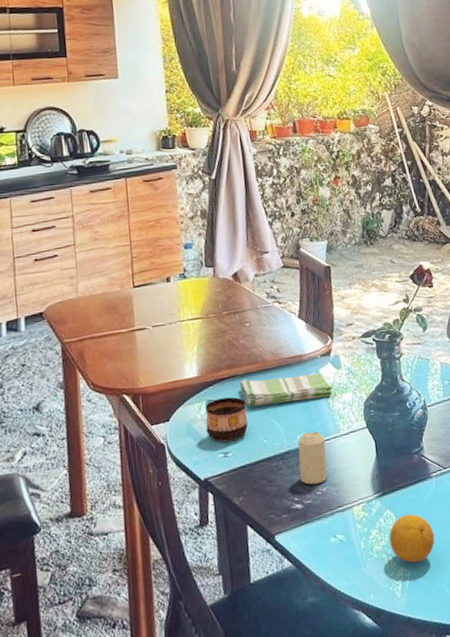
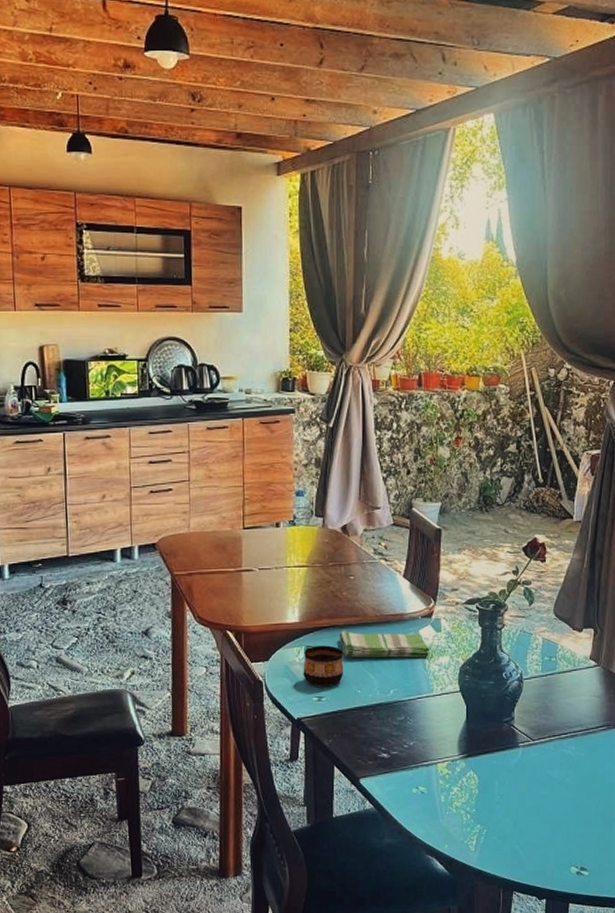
candle: present [298,430,327,485] -> none [389,688,418,738]
fruit: present [389,513,435,564] -> none [469,778,514,823]

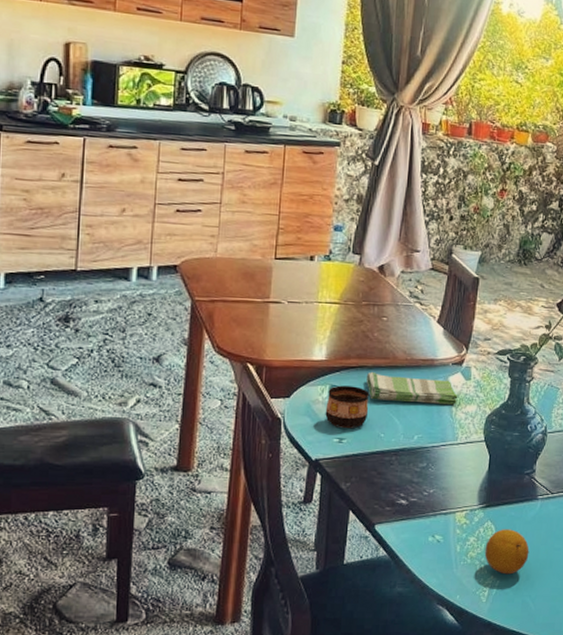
fruit: none [469,778,514,823] -> present [484,529,530,575]

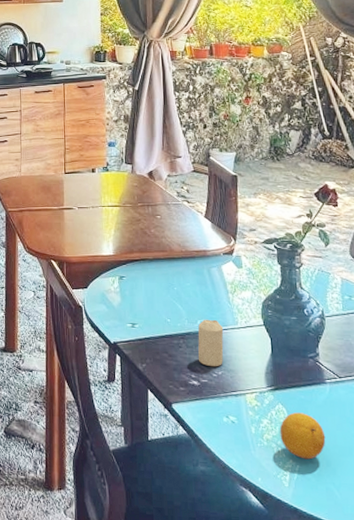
cup: present [325,385,370,429] -> none [117,276,154,315]
dish towel: present [366,371,458,405] -> none [148,263,233,291]
candle: none [409,434,442,485] -> present [198,319,224,367]

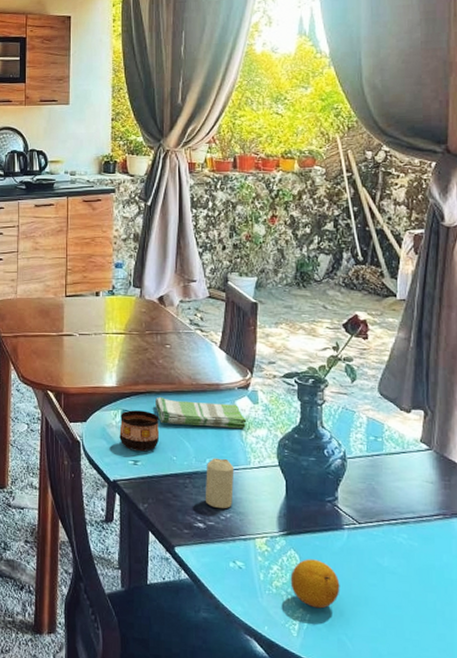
cup: none [117,276,154,315] -> present [119,410,160,452]
dish towel: none [148,263,233,291] -> present [154,396,247,428]

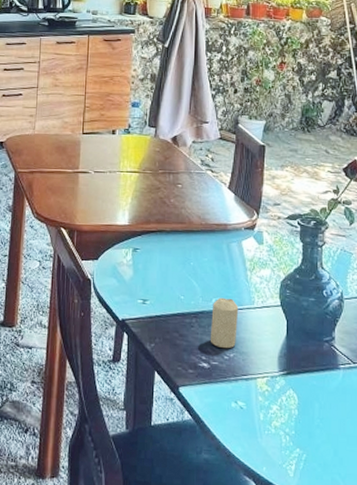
cup: present [119,410,160,452] -> none [129,249,169,291]
dish towel: present [154,396,247,428] -> none [165,235,252,268]
fruit: present [290,559,340,609] -> none [288,398,335,449]

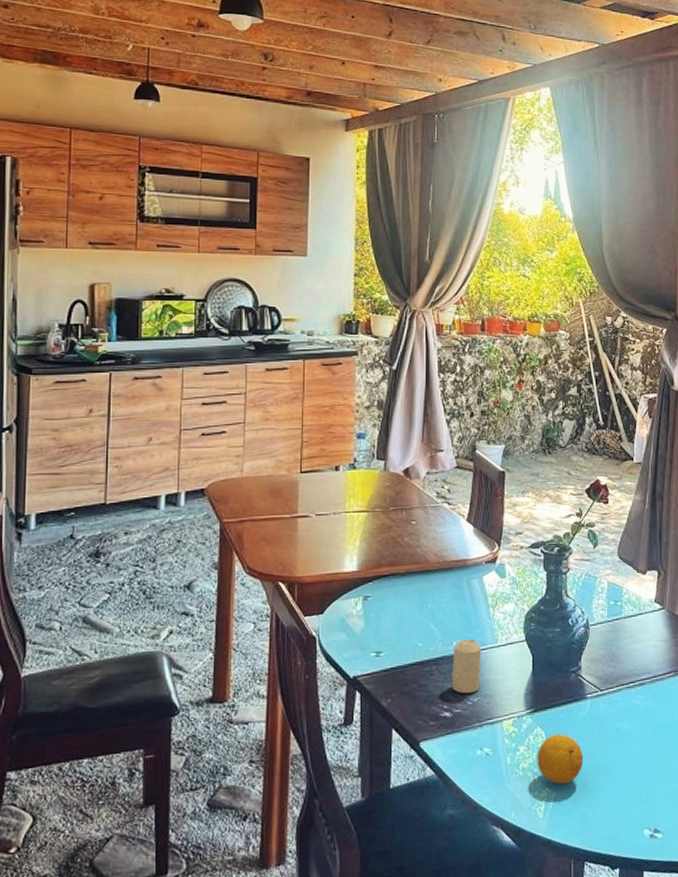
fruit: none [288,398,335,449] -> present [537,734,584,785]

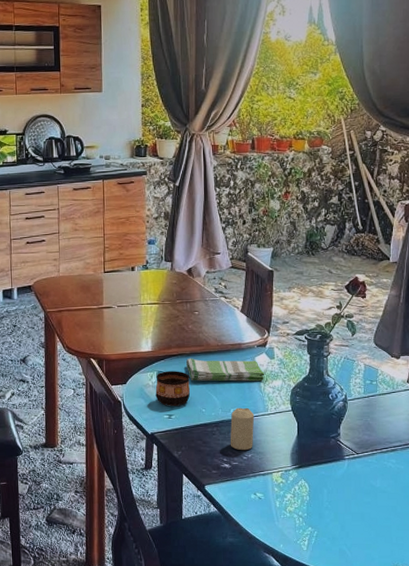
cup: none [360,595,404,641] -> present [155,371,190,407]
dish towel: none [399,578,494,608] -> present [185,357,265,381]
fruit: present [537,734,584,785] -> none [301,486,342,526]

